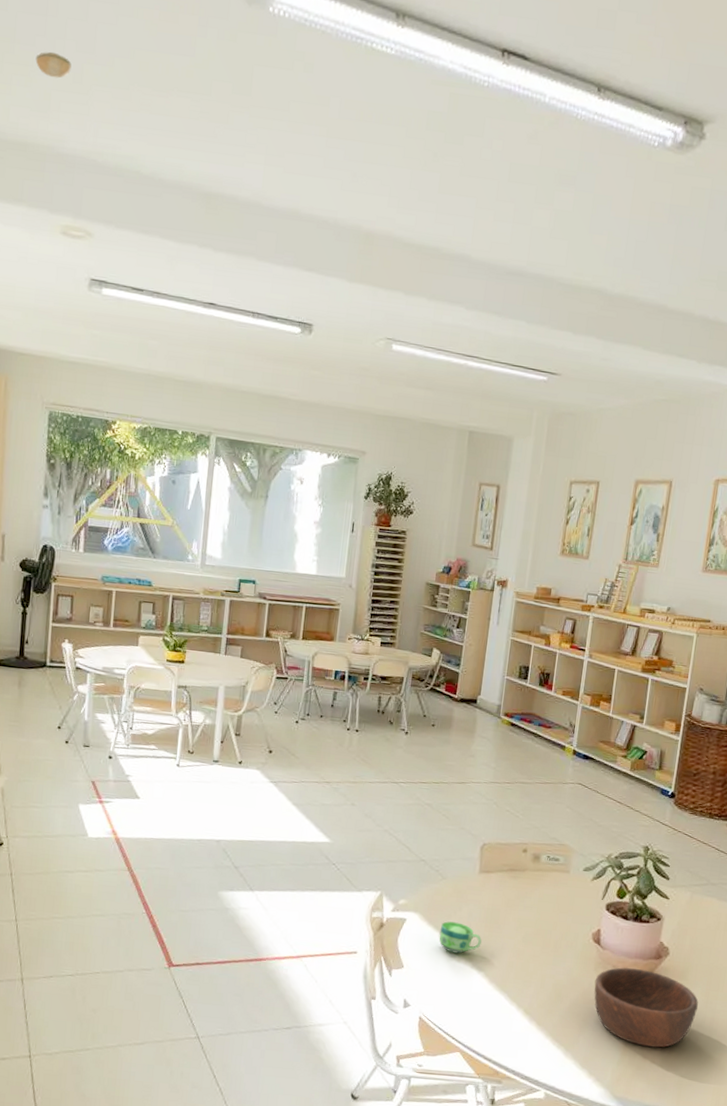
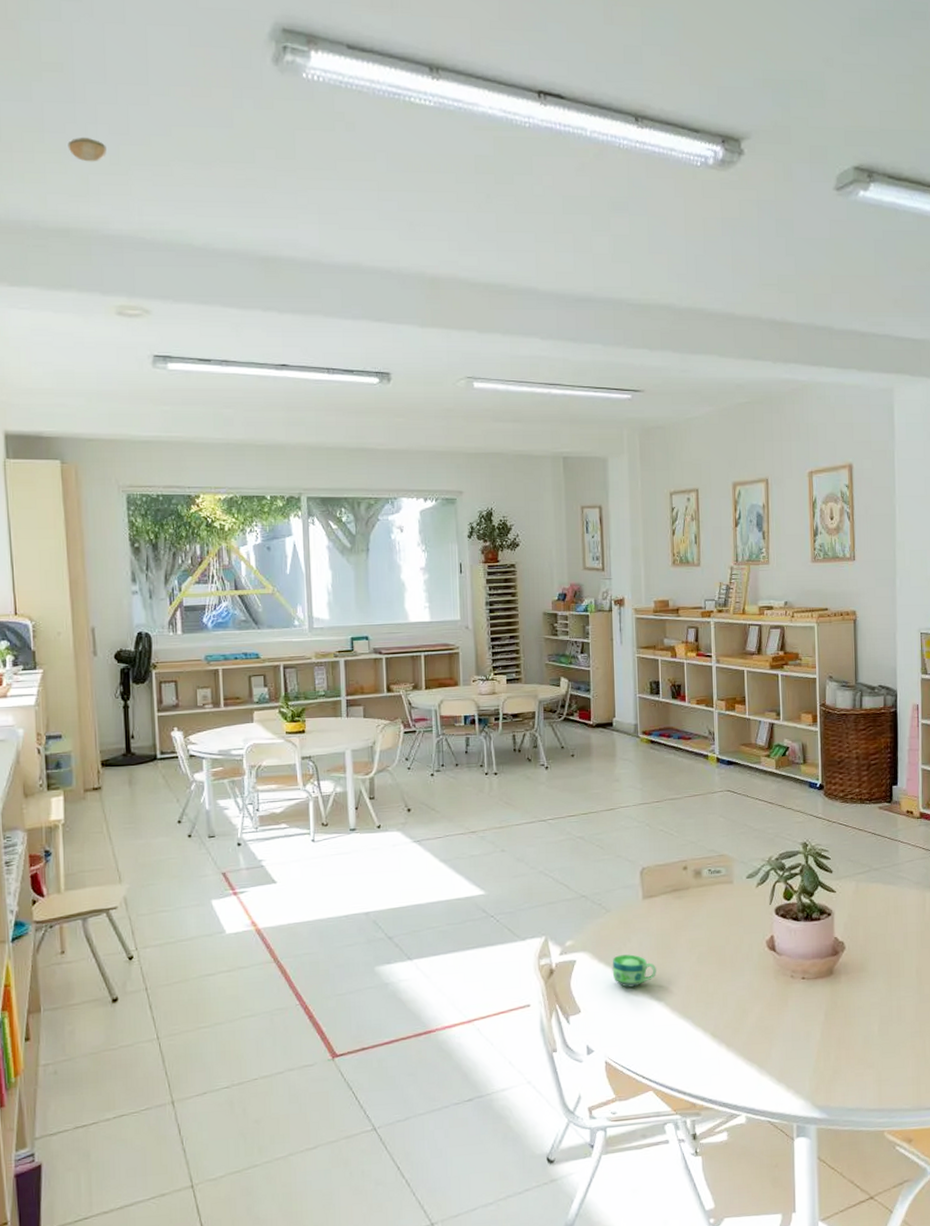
wooden bowl: present [594,967,698,1048] -> none [777,969,882,1048]

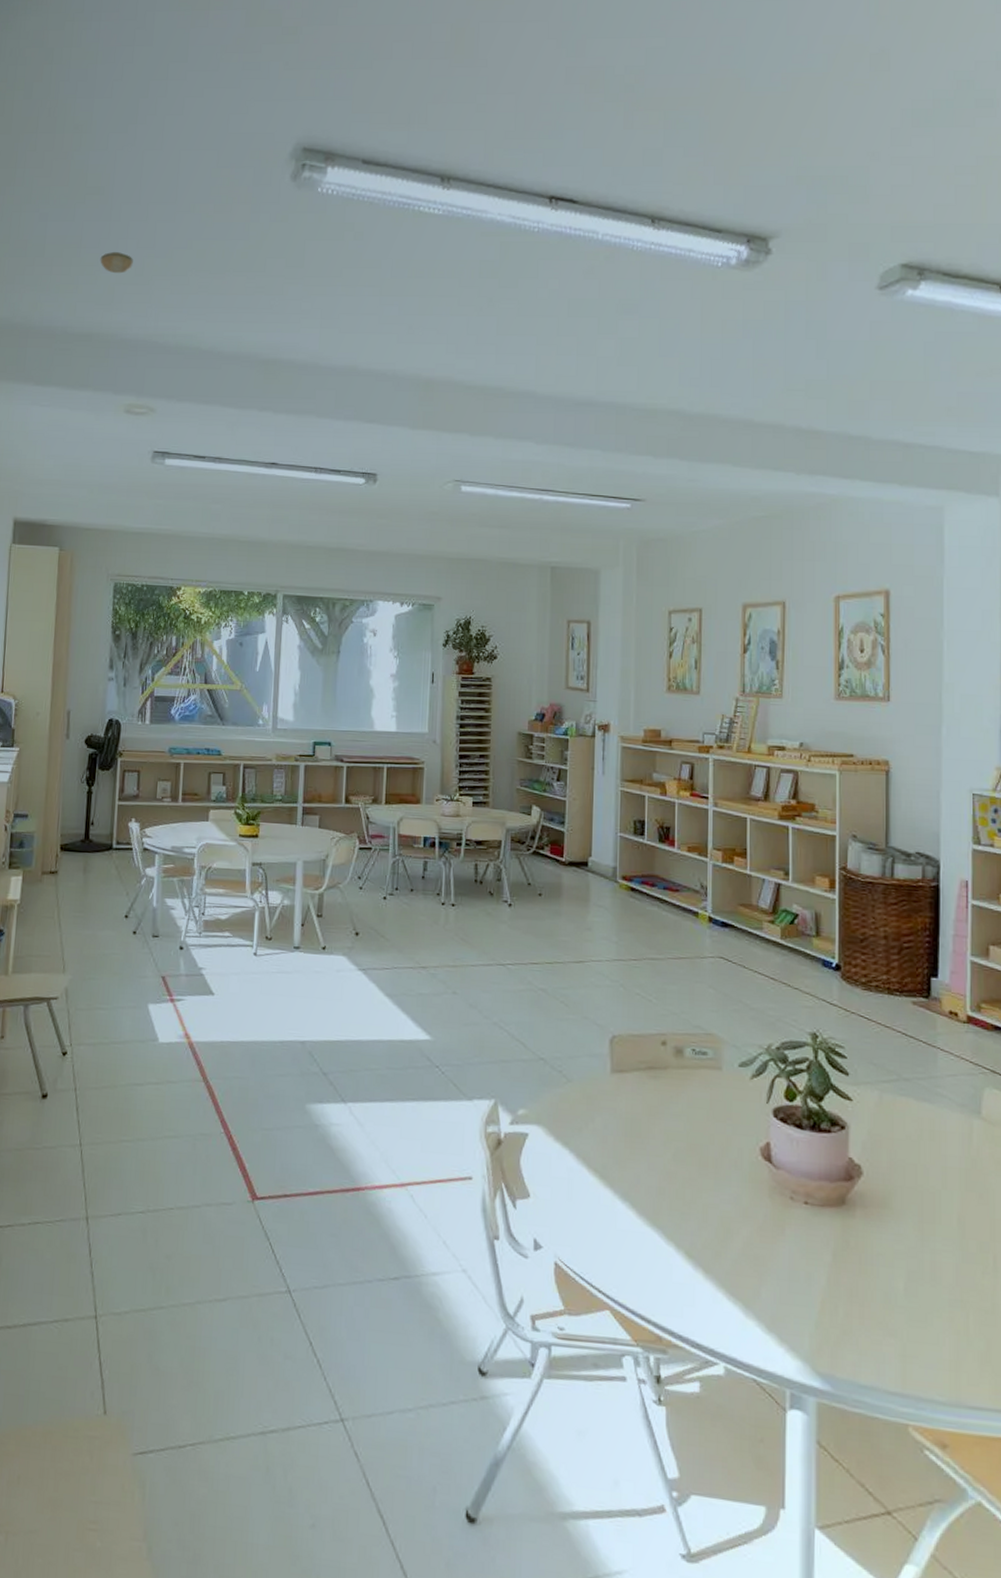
cup: present [612,954,656,988] -> none [570,1135,623,1178]

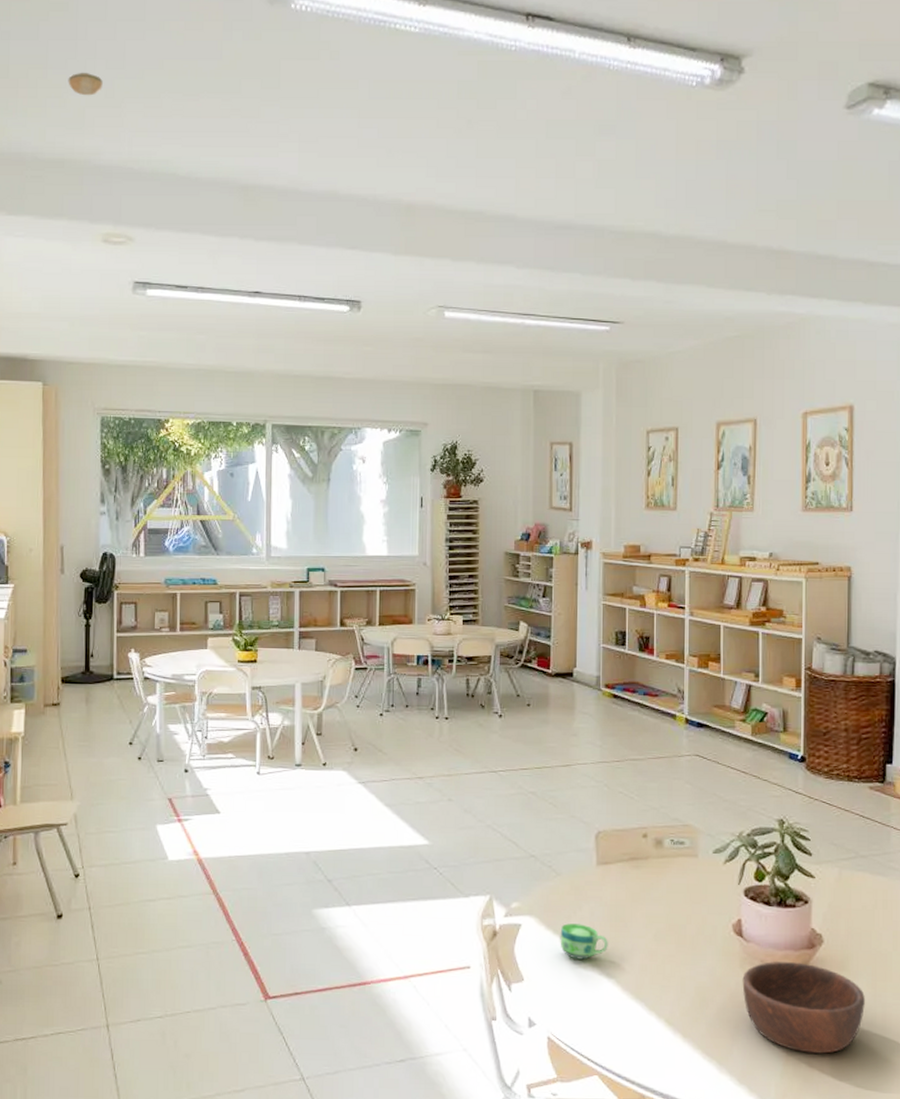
cup: none [570,1135,623,1178] -> present [560,923,608,960]
wooden bowl: none [771,1193,911,1304] -> present [742,962,865,1054]

